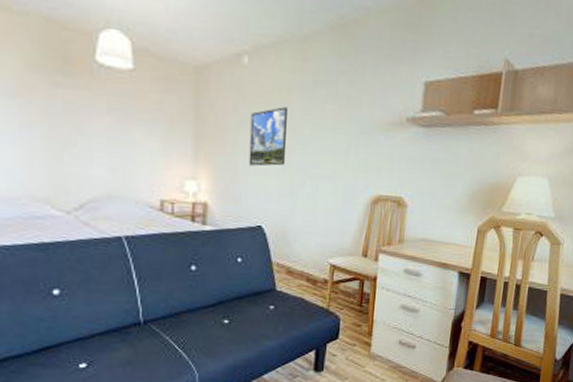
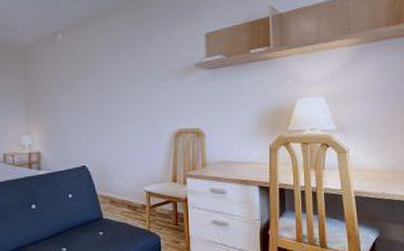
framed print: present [248,107,287,167] -> none [68,69,100,118]

